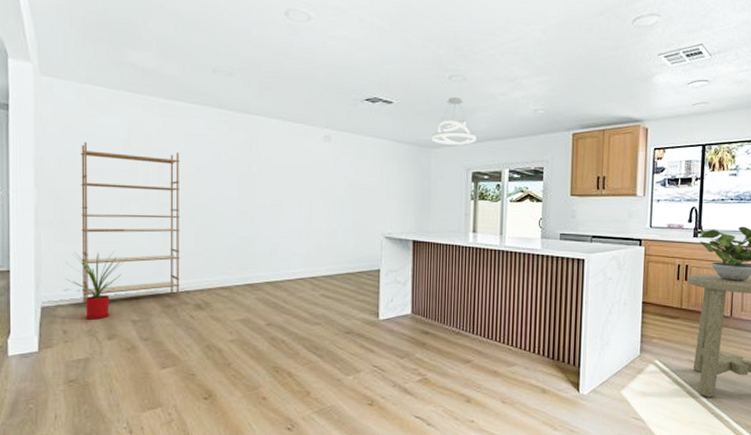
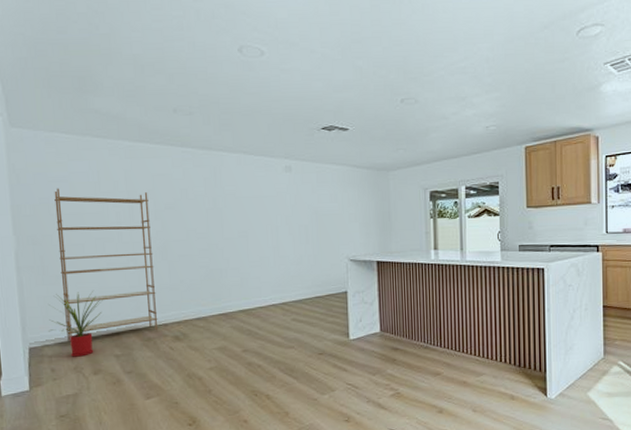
pendant light: present [432,97,477,145] -> none [389,120,432,167]

